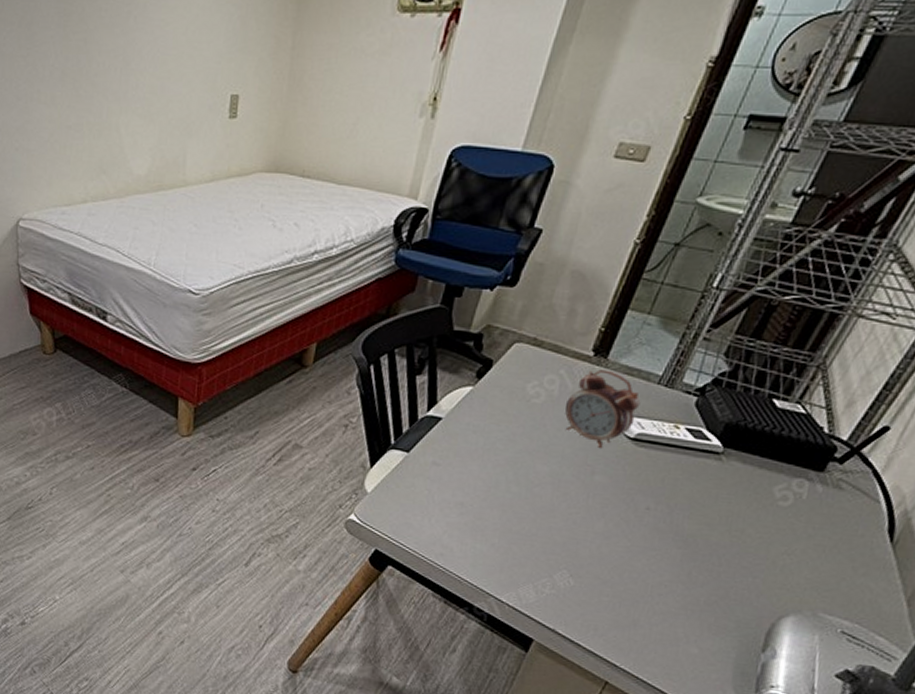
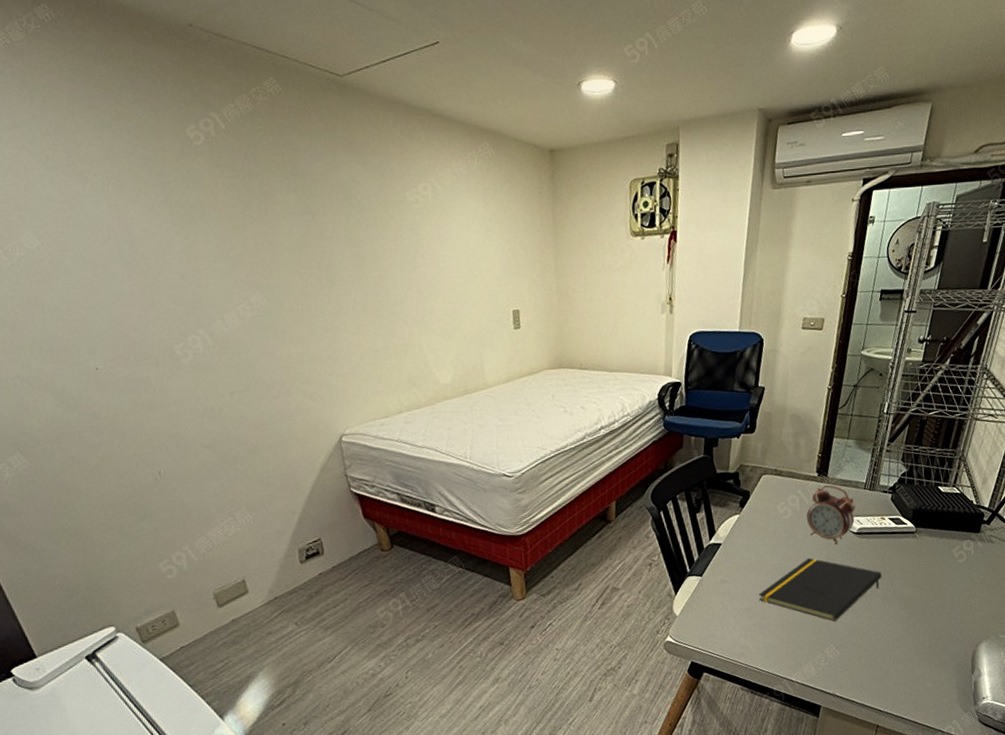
notepad: none [477,457,658,543] -> present [758,557,882,622]

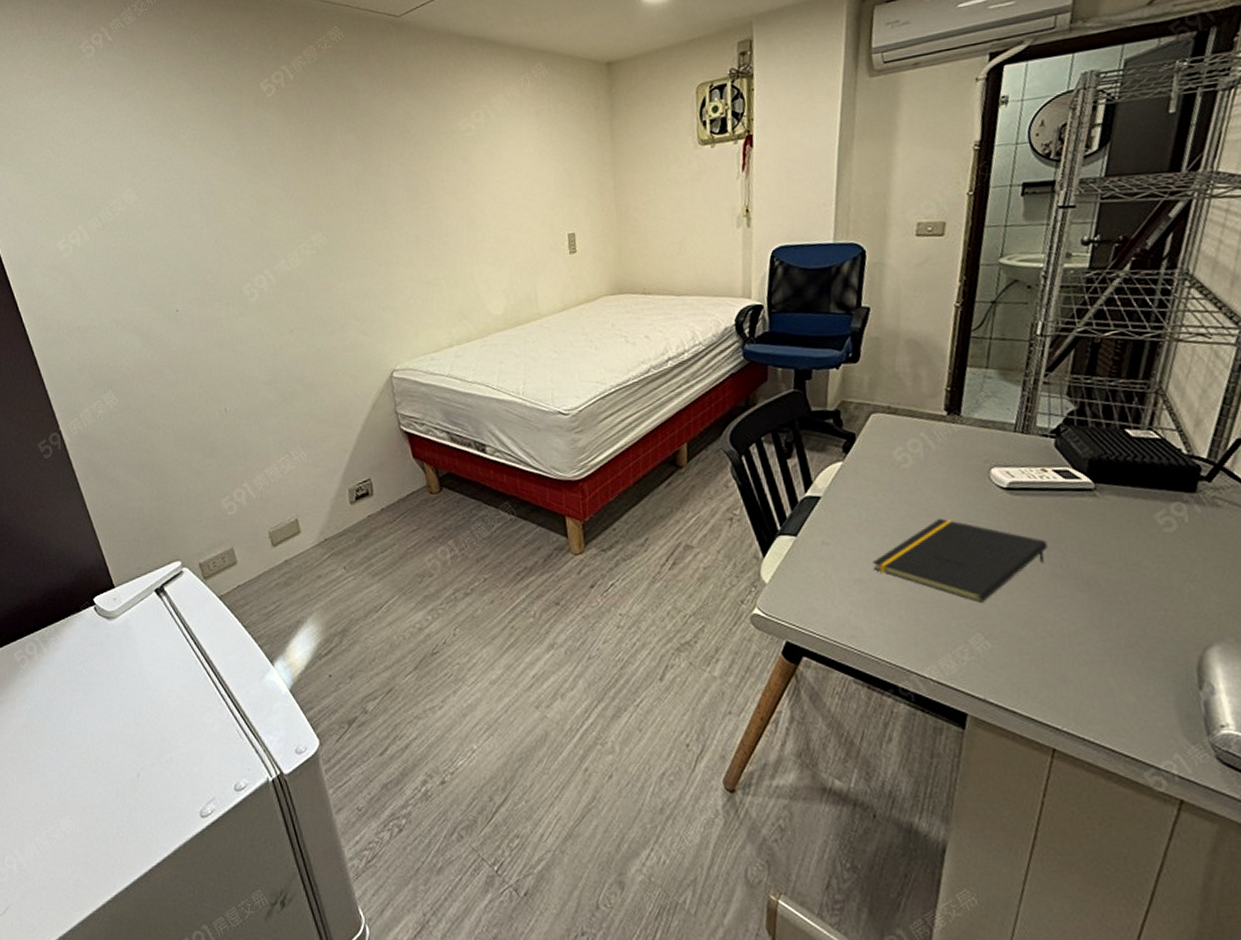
alarm clock: present [806,485,856,545] -> none [933,426,1004,502]

